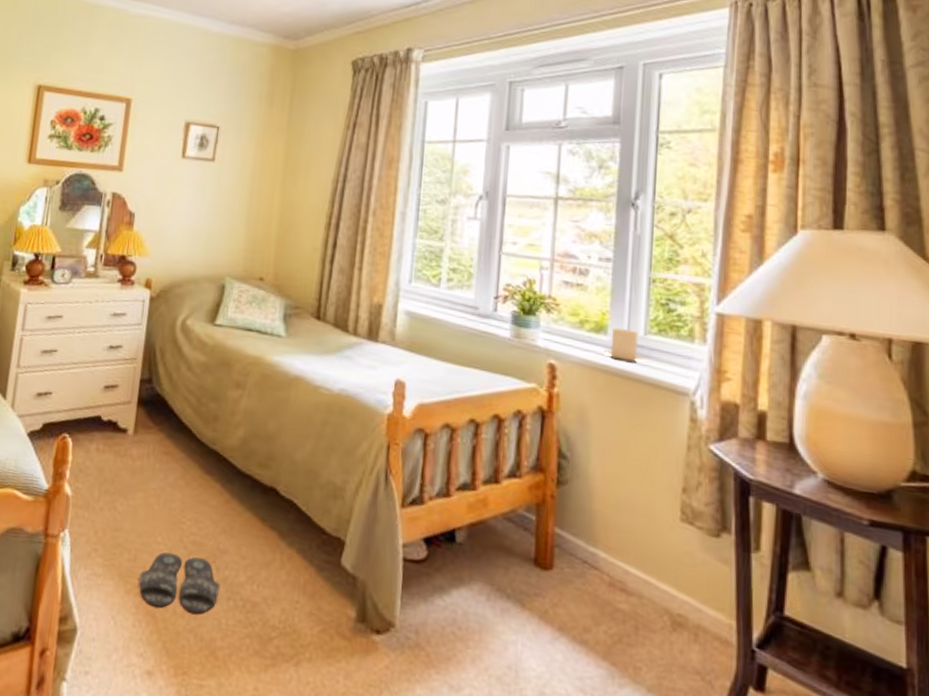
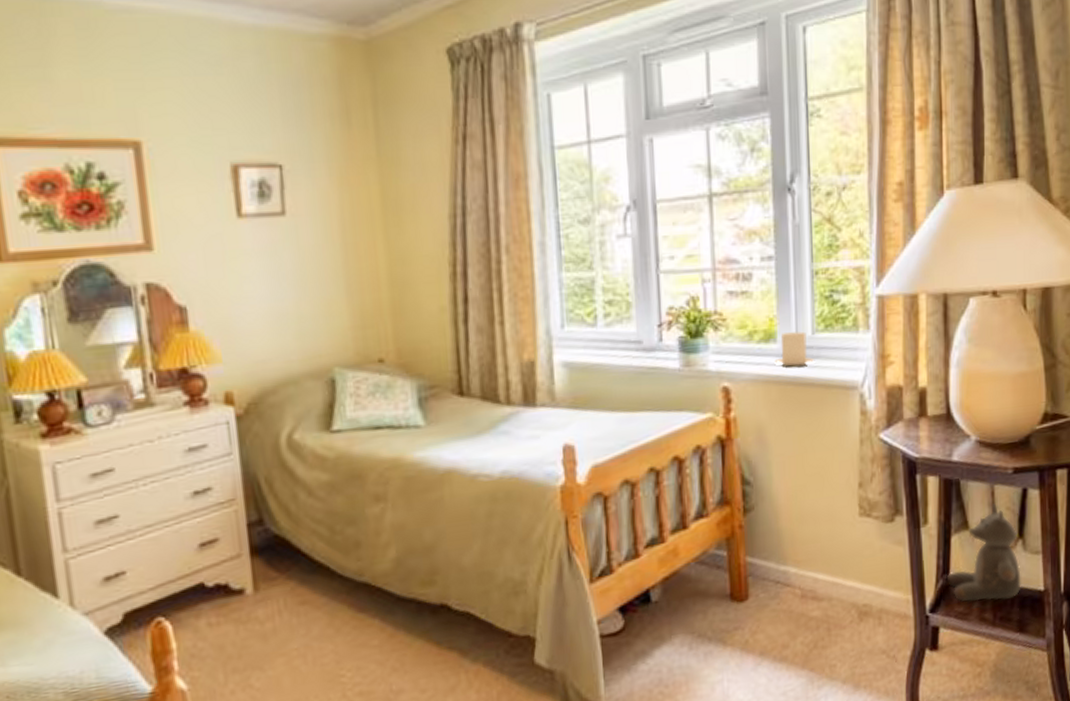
stuffed bear: none [781,551,876,664] -> present [947,503,1021,601]

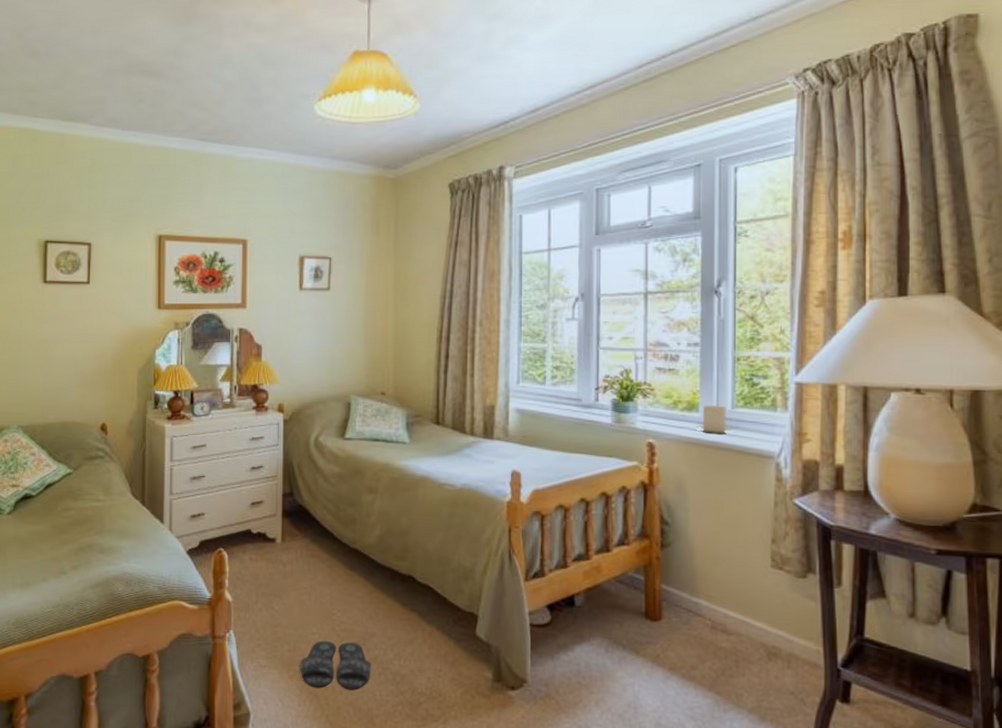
stuffed bear: present [947,503,1021,601] -> none [861,579,944,671]

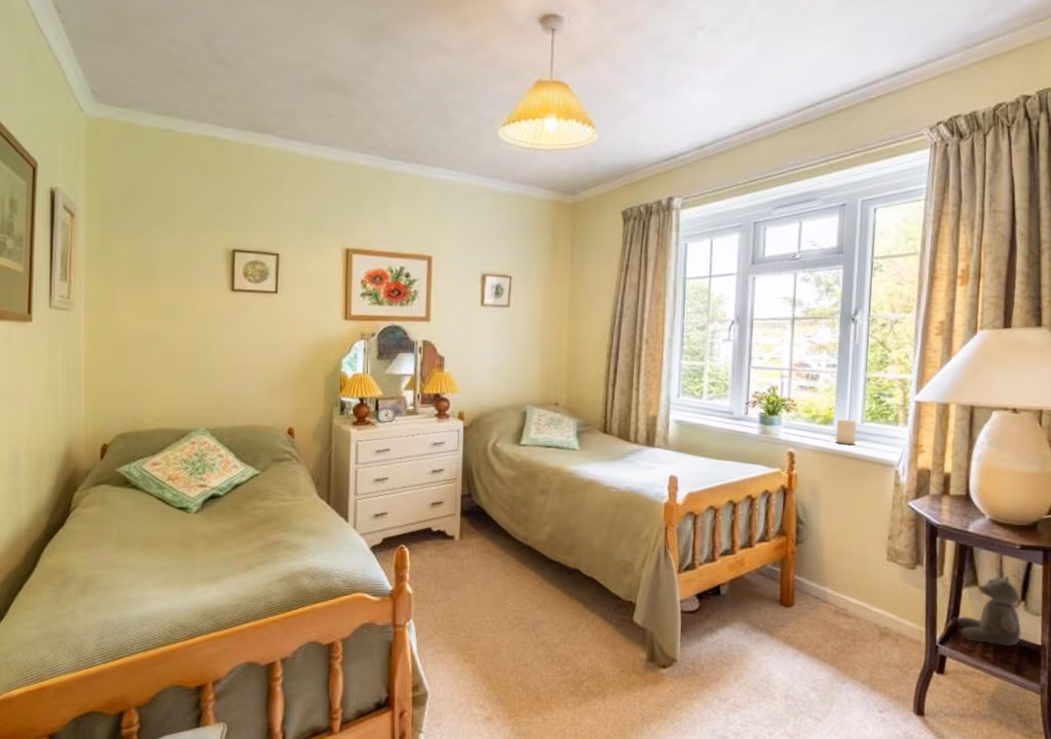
slippers: present [300,640,372,689] -> none [474,627,540,671]
stuffed bear: none [861,579,944,671] -> present [956,569,1022,646]

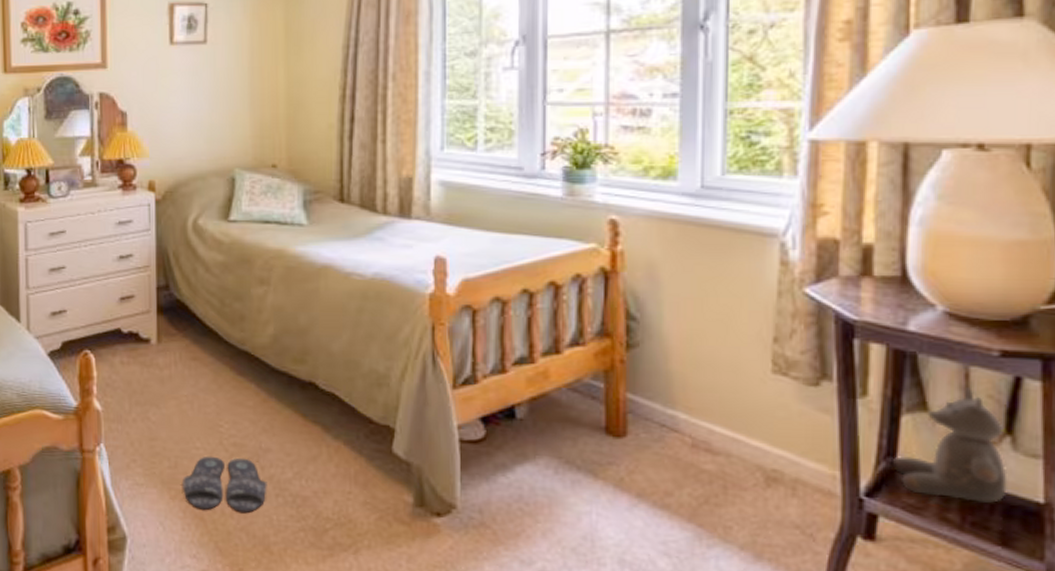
slippers: none [474,627,540,671] -> present [183,456,267,513]
candle: present [830,419,862,445] -> none [673,171,724,206]

